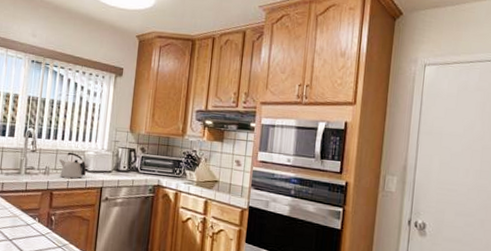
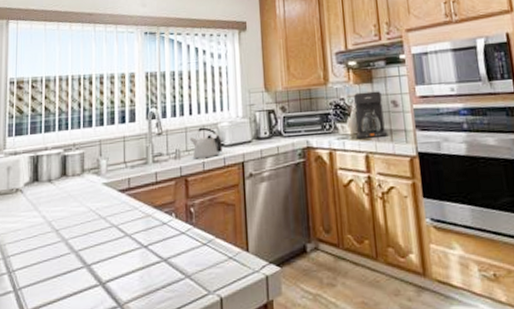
coffee maker: none [200,148,229,189] -> present [354,91,388,140]

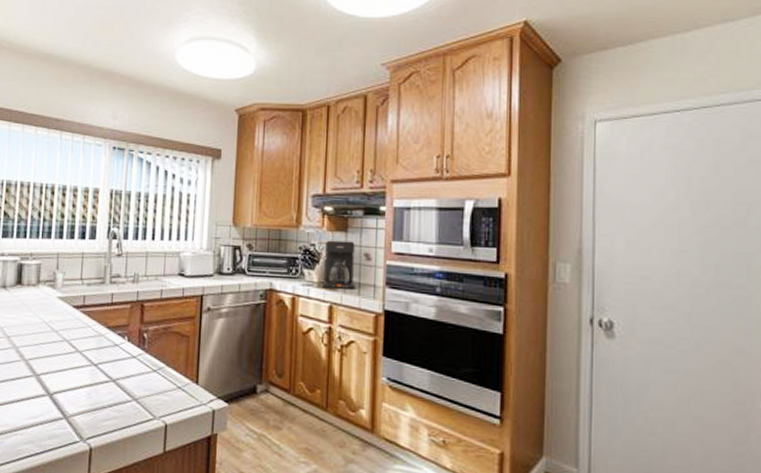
kettle: present [189,127,222,160] -> none [149,254,182,288]

